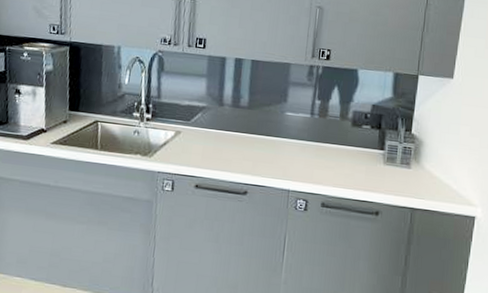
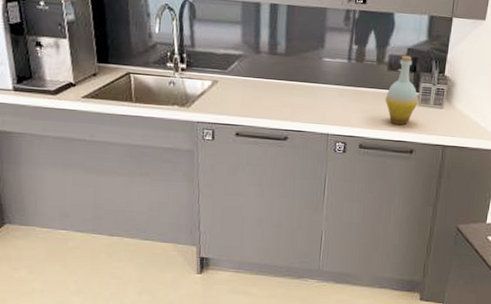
bottle: none [348,111,384,185] -> present [385,55,419,126]

